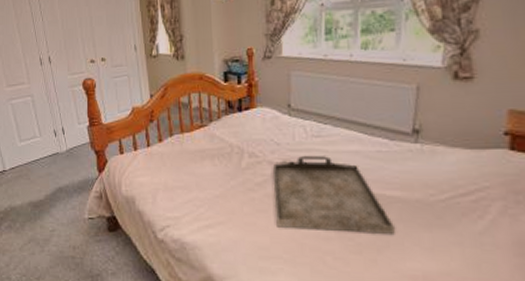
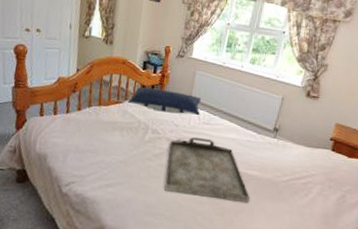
pillow: none [213,102,306,130] -> present [127,87,201,115]

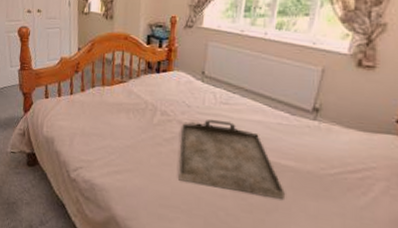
pillow: present [127,87,201,115] -> none [132,64,216,94]

